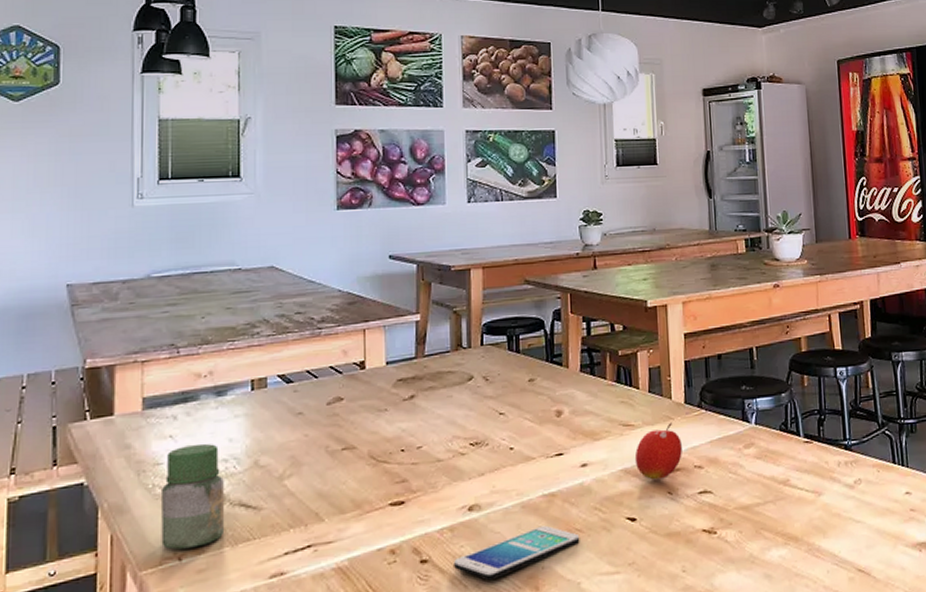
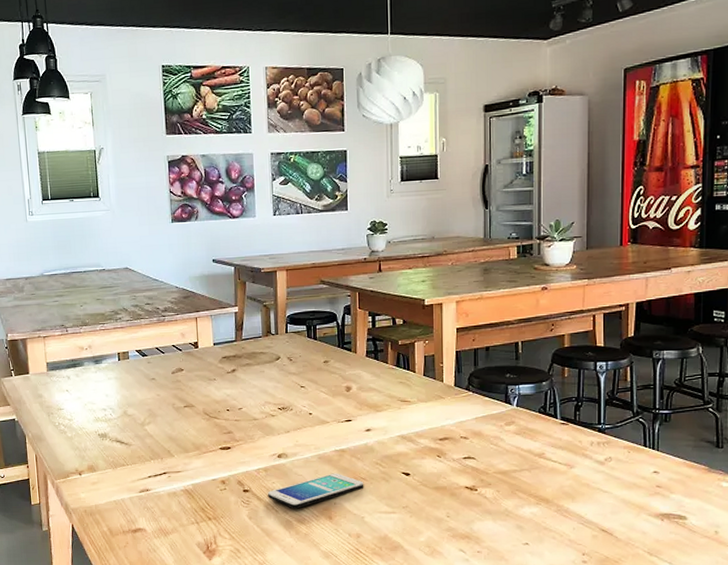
jar: present [161,443,225,550] -> none [64,397,108,468]
fruit: present [634,422,682,480] -> none [410,401,451,445]

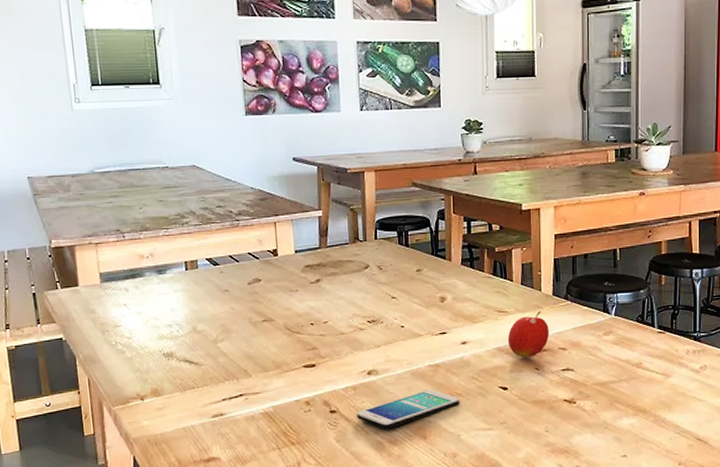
fruit: none [410,401,451,445] -> present [507,311,549,358]

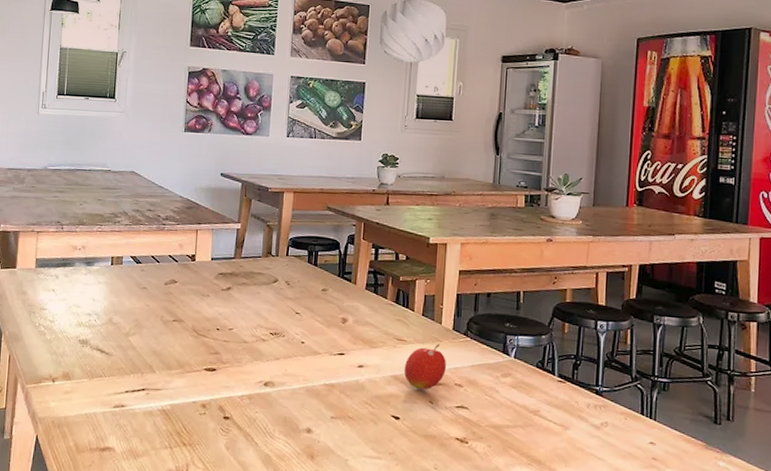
smartphone: present [357,389,460,429] -> none [249,408,351,443]

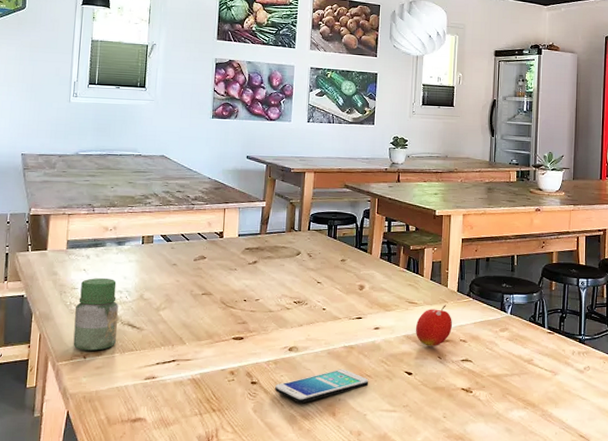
jar: none [42,299,87,375] -> present [73,277,118,351]
smartphone: none [249,408,351,443] -> present [275,369,369,404]

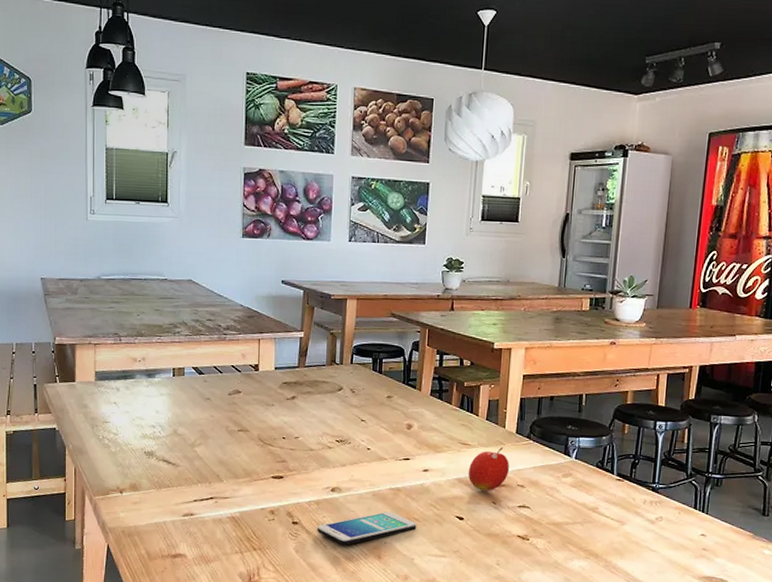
jar: present [73,277,118,351] -> none [108,411,153,486]

